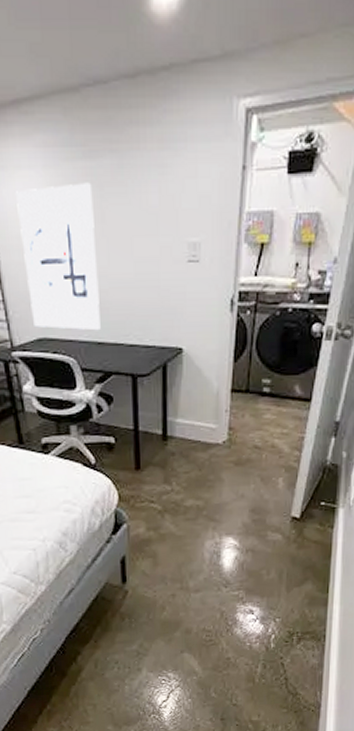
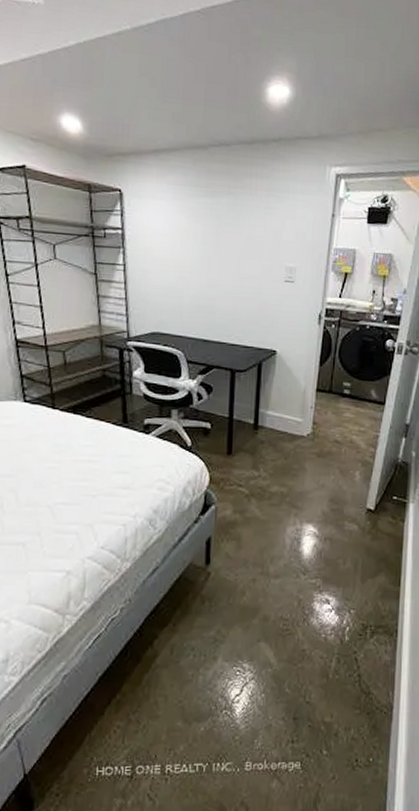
wall art: present [16,182,101,331] -> none [147,214,211,330]

